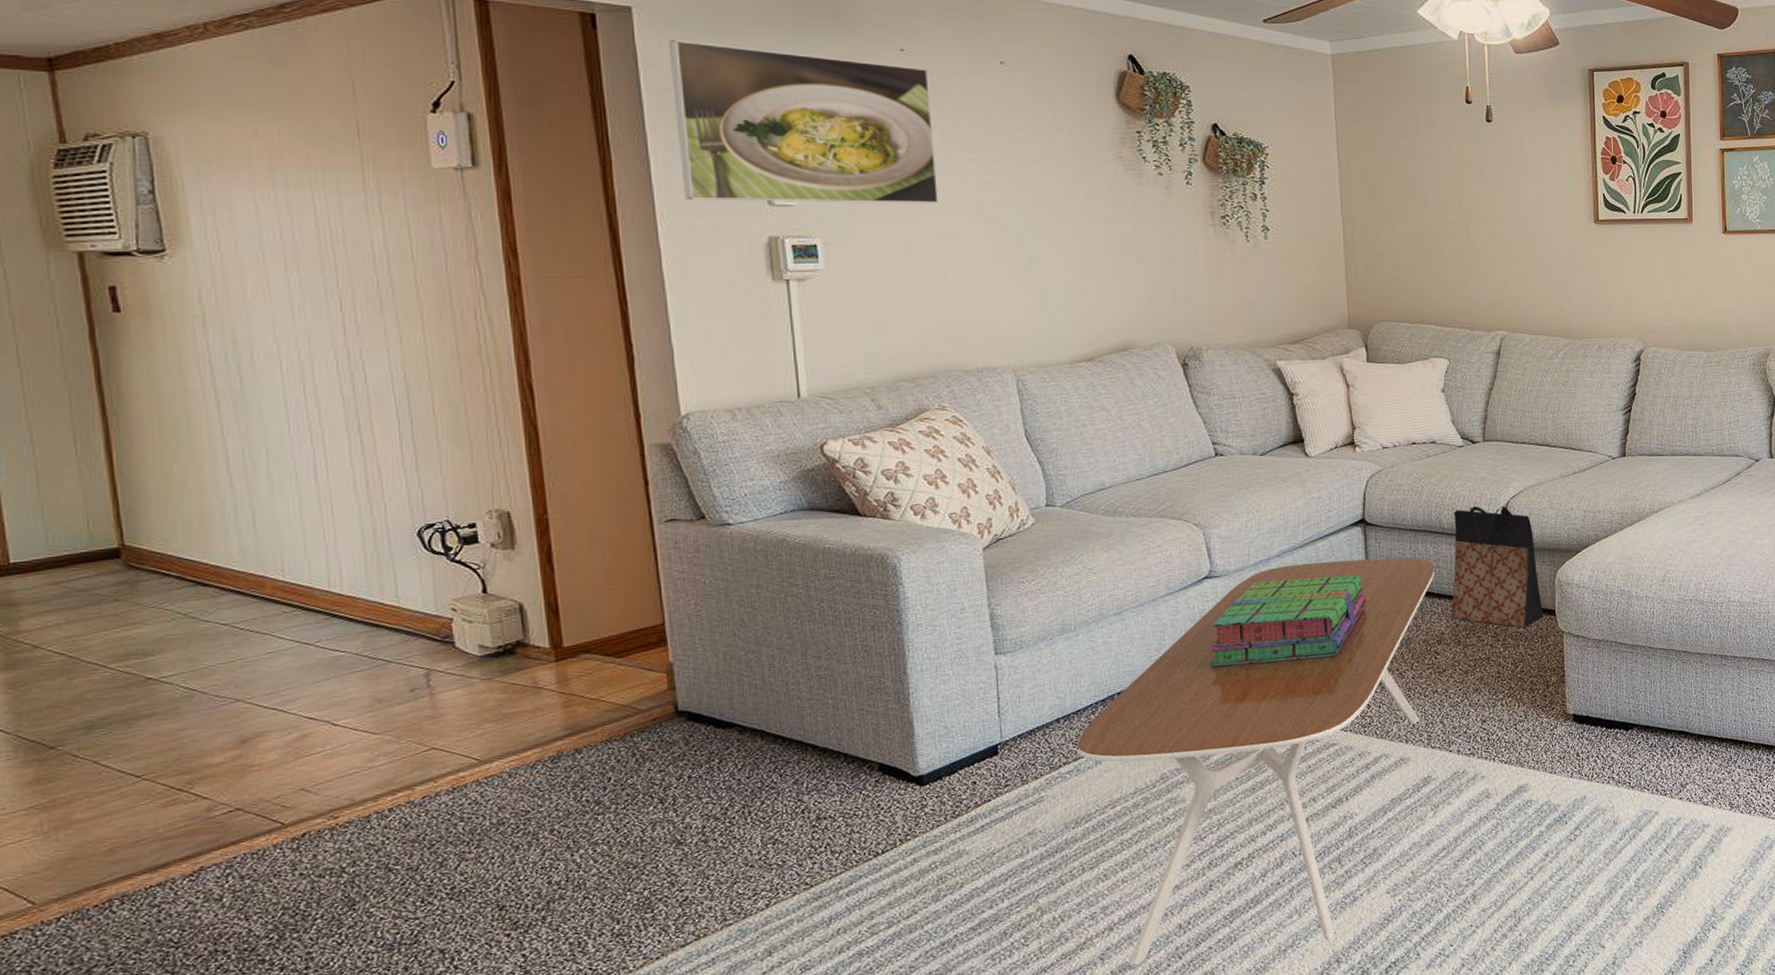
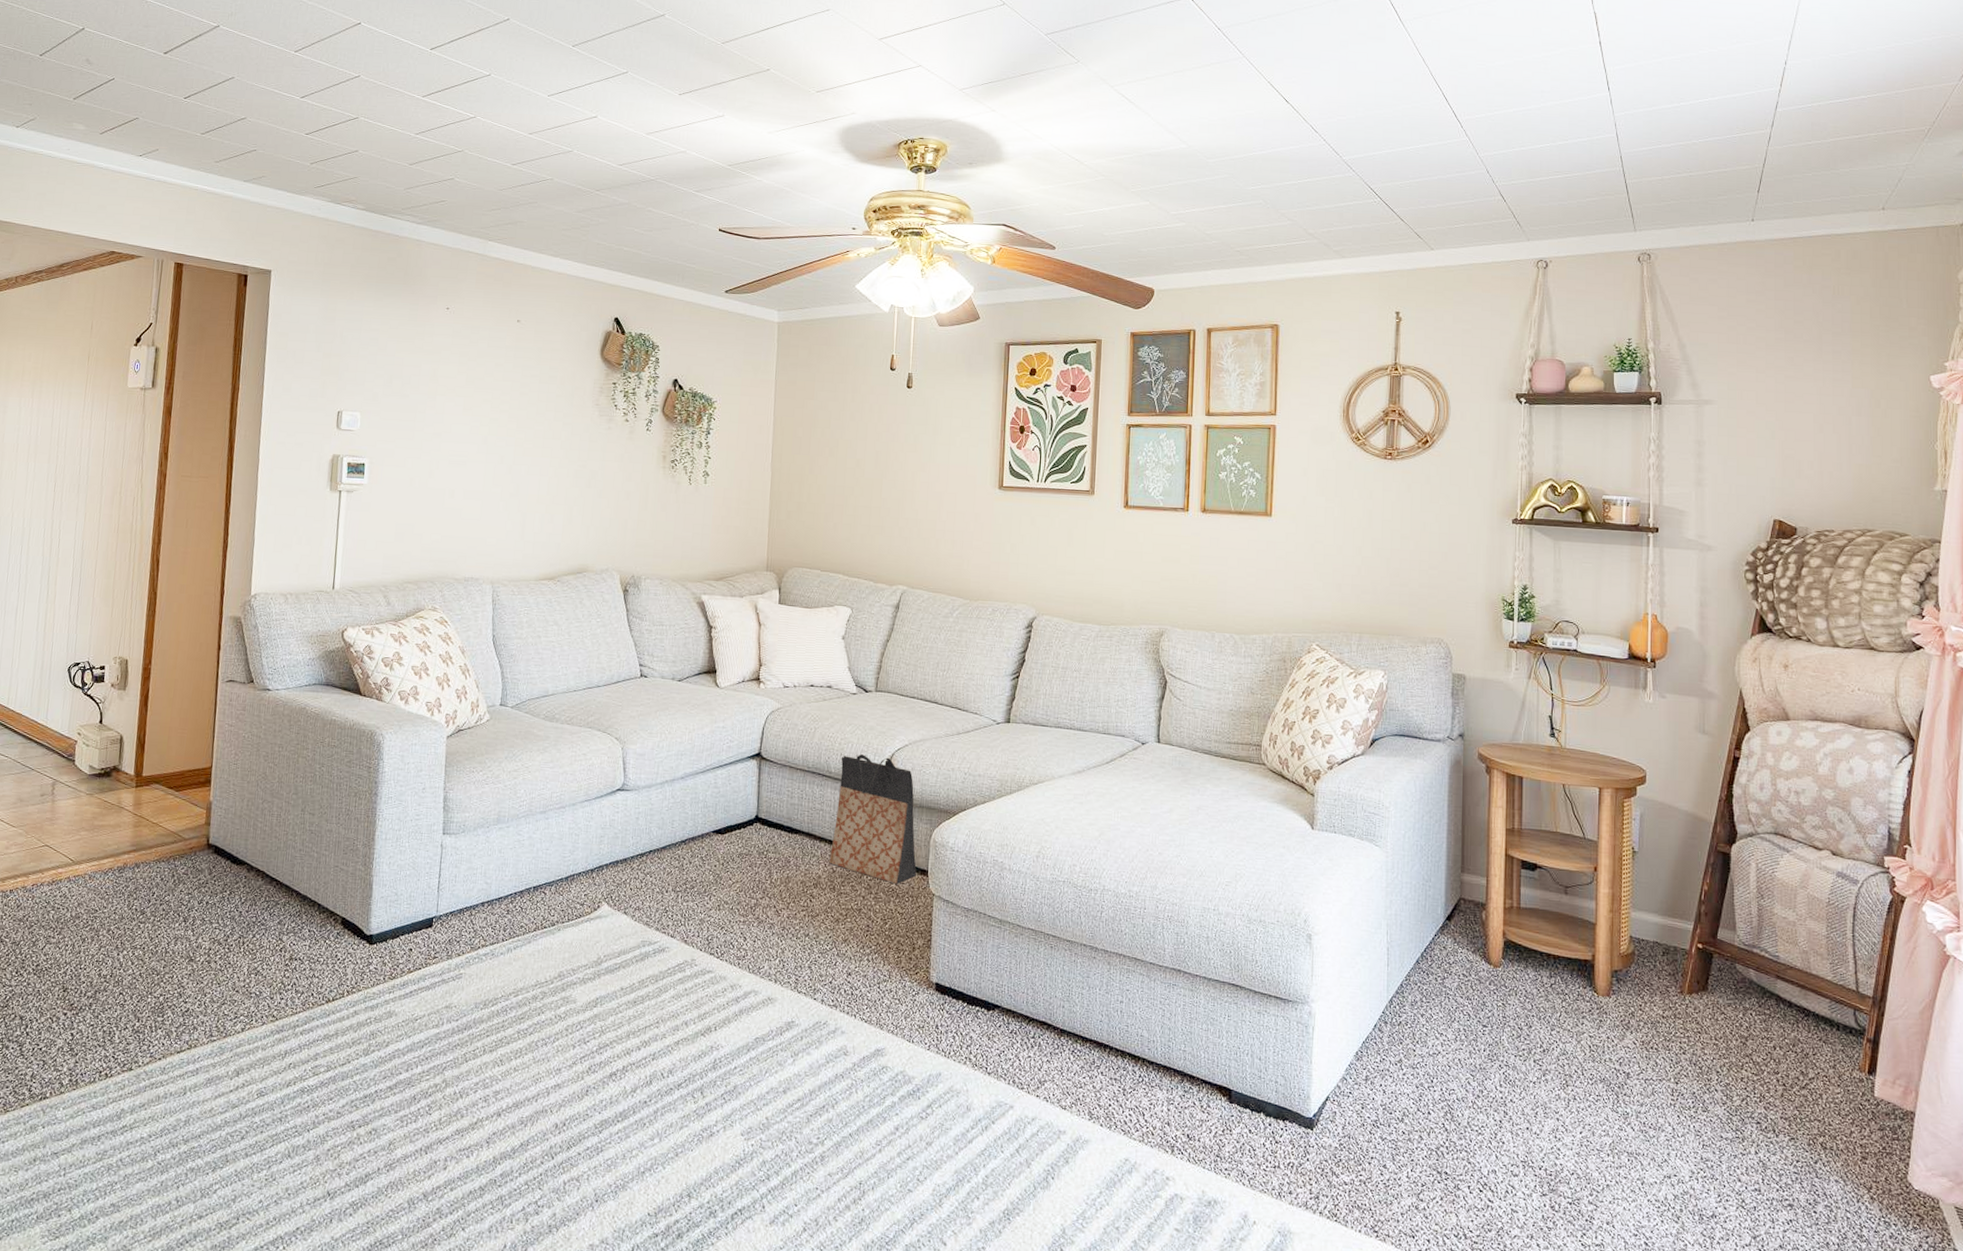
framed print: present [668,39,940,204] -> none [281,295,464,436]
coffee table: present [1076,557,1434,966] -> none [494,788,818,1174]
stack of books: present [1209,575,1367,668] -> none [612,800,754,884]

